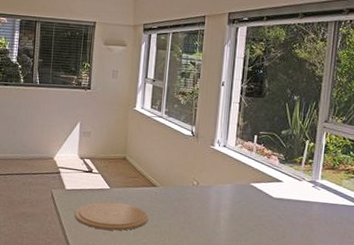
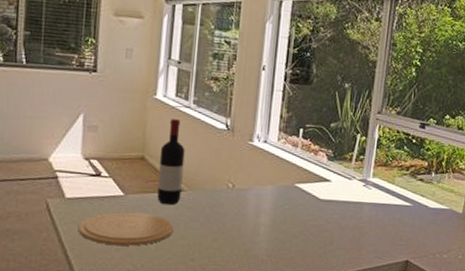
wine bottle: none [135,126,158,198] -> present [157,119,185,205]

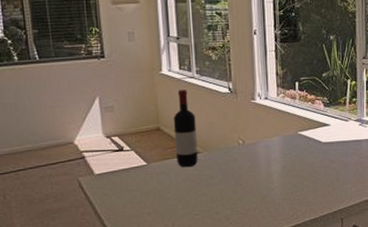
plate: present [78,211,174,246] -> none [110,177,196,210]

